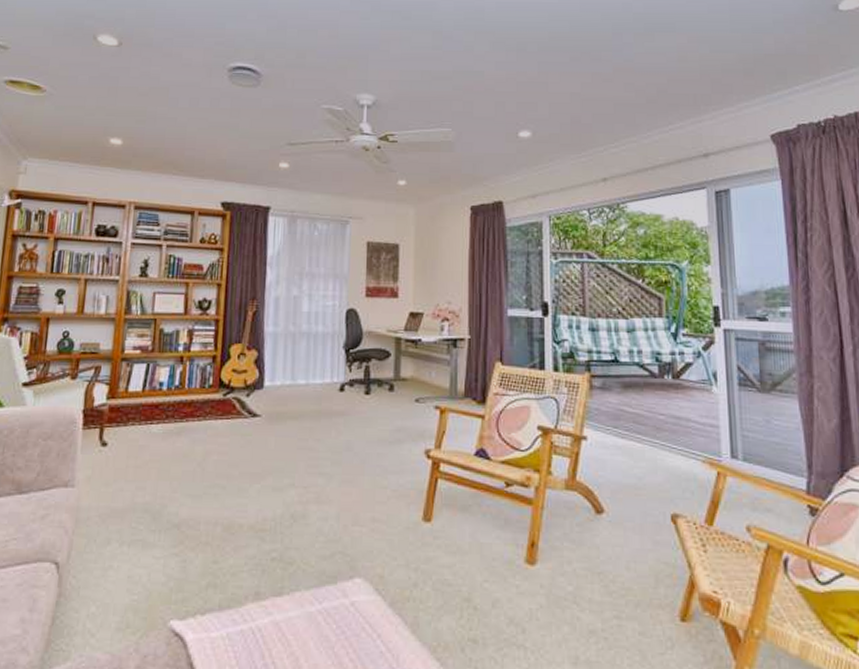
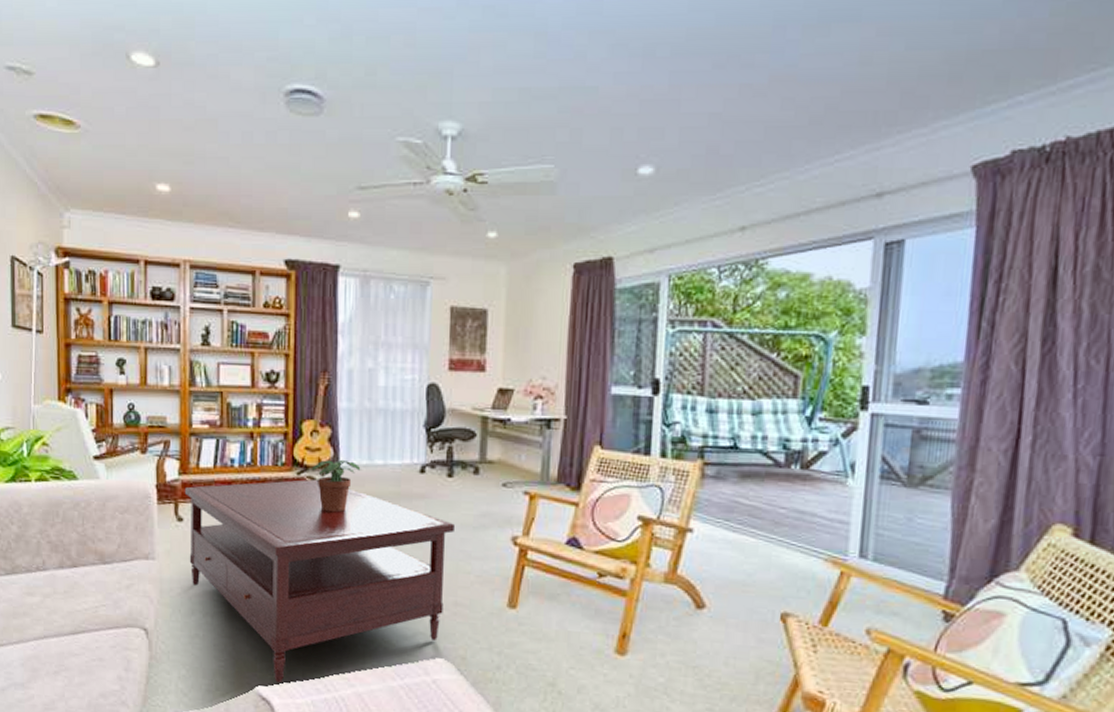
coffee table: none [110,399,372,616] -> present [184,479,454,684]
potted plant: none [237,380,284,432] -> present [311,459,361,513]

